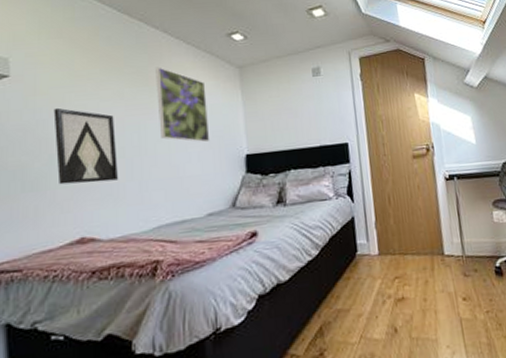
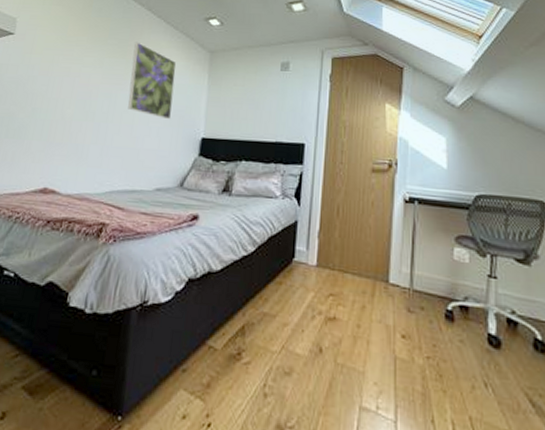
wall art: present [53,107,118,185] -> none [35,67,91,141]

